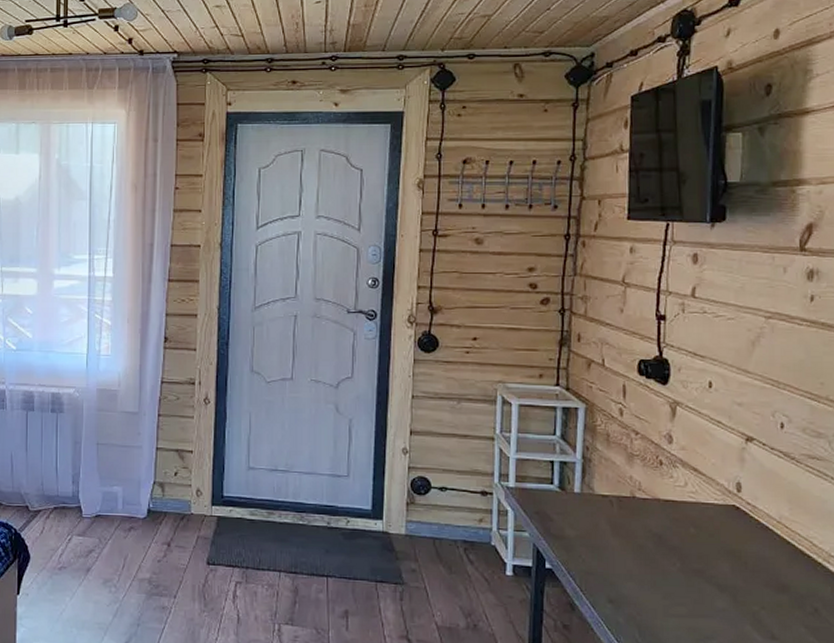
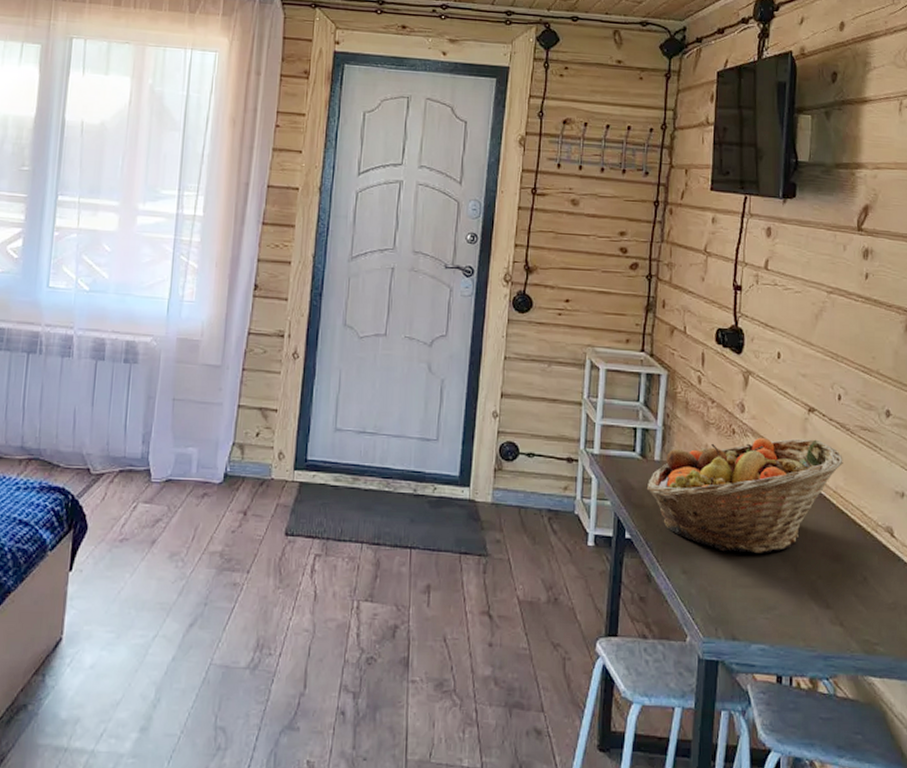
fruit basket: none [566,468,788,584] -> present [646,438,843,553]

